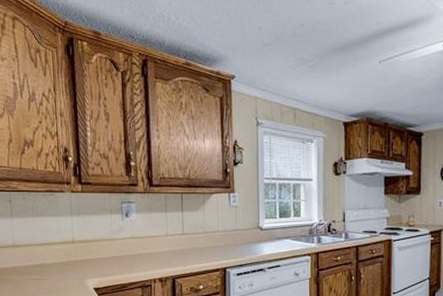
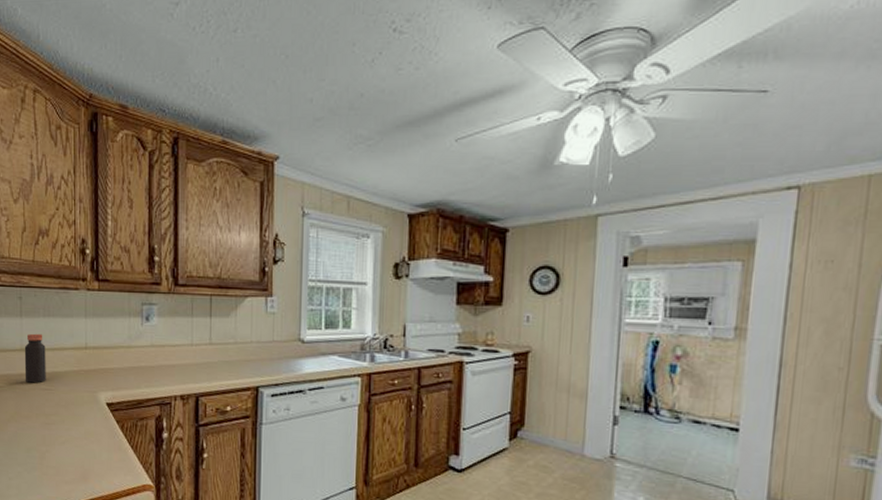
bottle: none [16,231,38,274] -> present [24,333,46,383]

